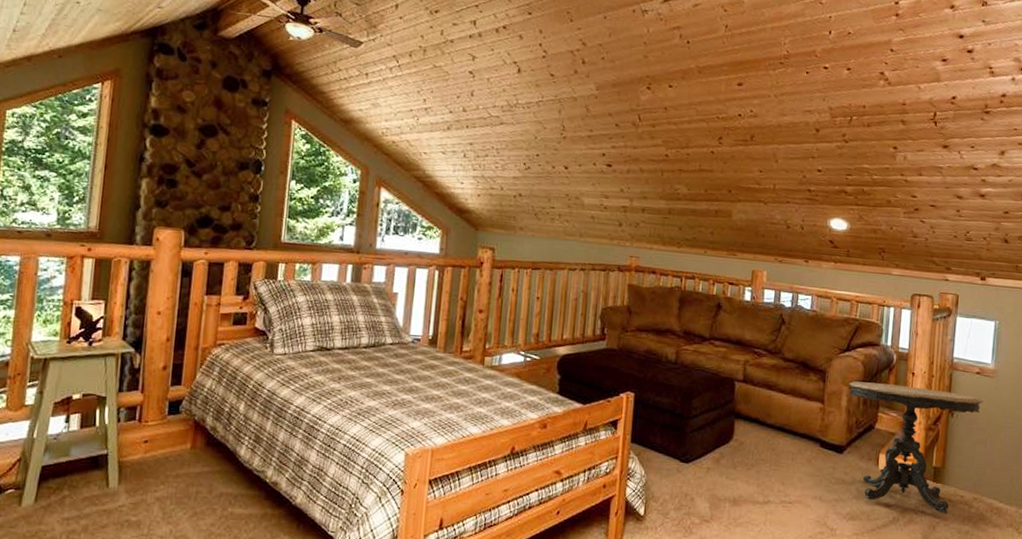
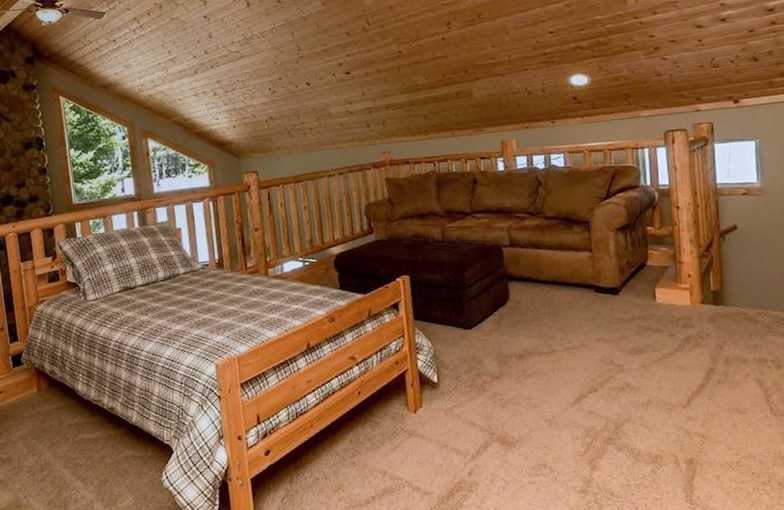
side table: present [849,381,984,514] -> none [614,216,754,334]

